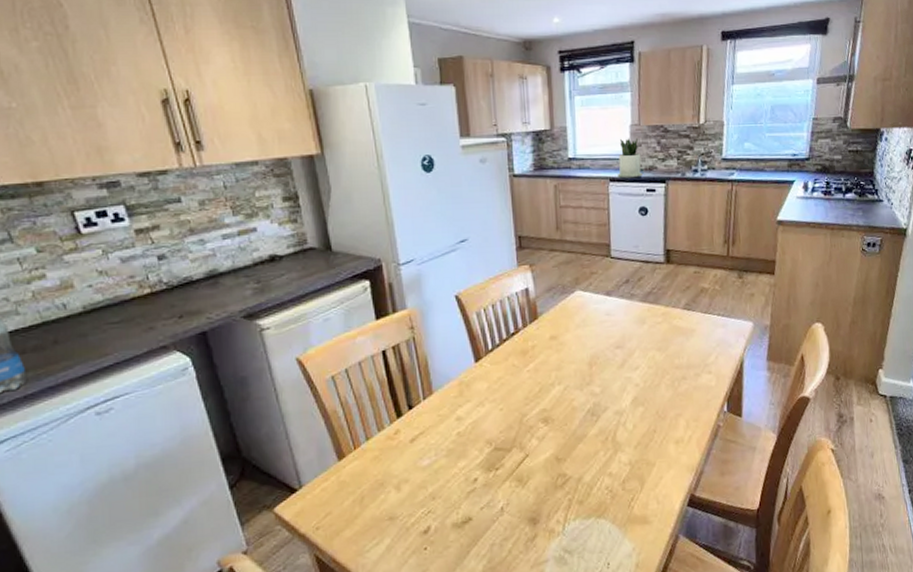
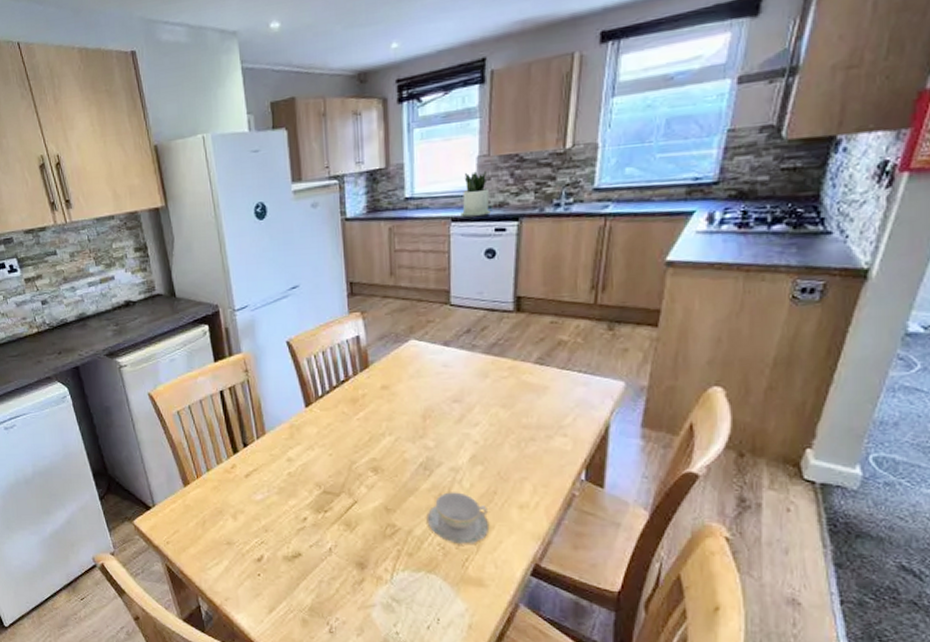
teacup: none [595,434,651,485] -> present [426,492,490,544]

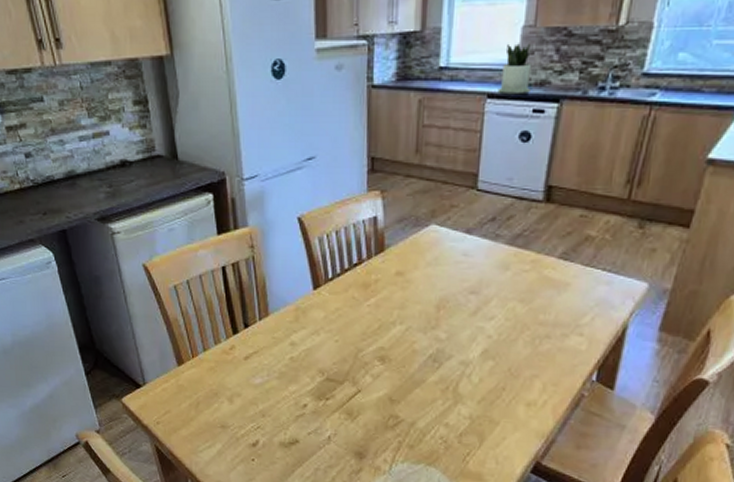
teacup: present [426,492,490,544] -> none [431,386,495,439]

